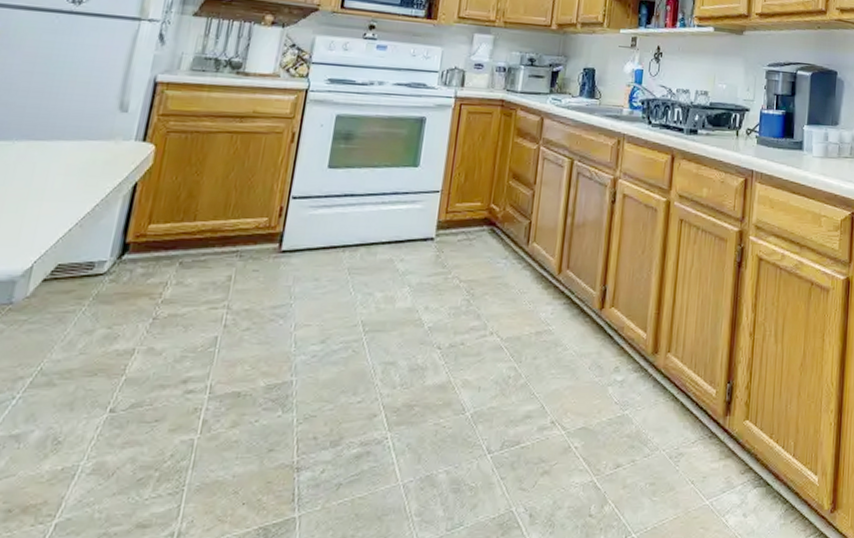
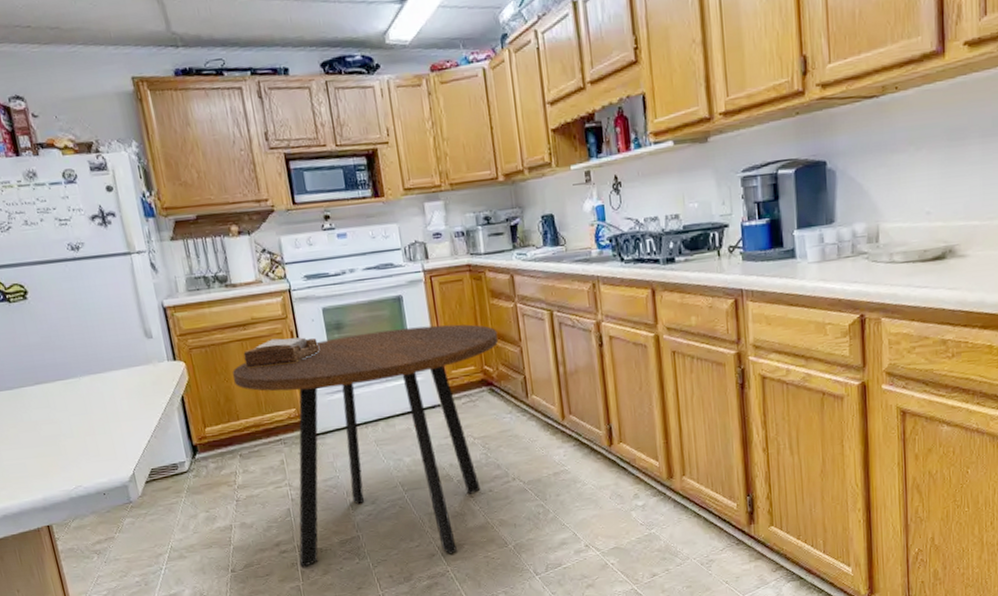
dining table: none [205,148,514,417] -> present [232,324,499,567]
napkin holder: none [227,137,320,168] -> present [243,337,319,368]

